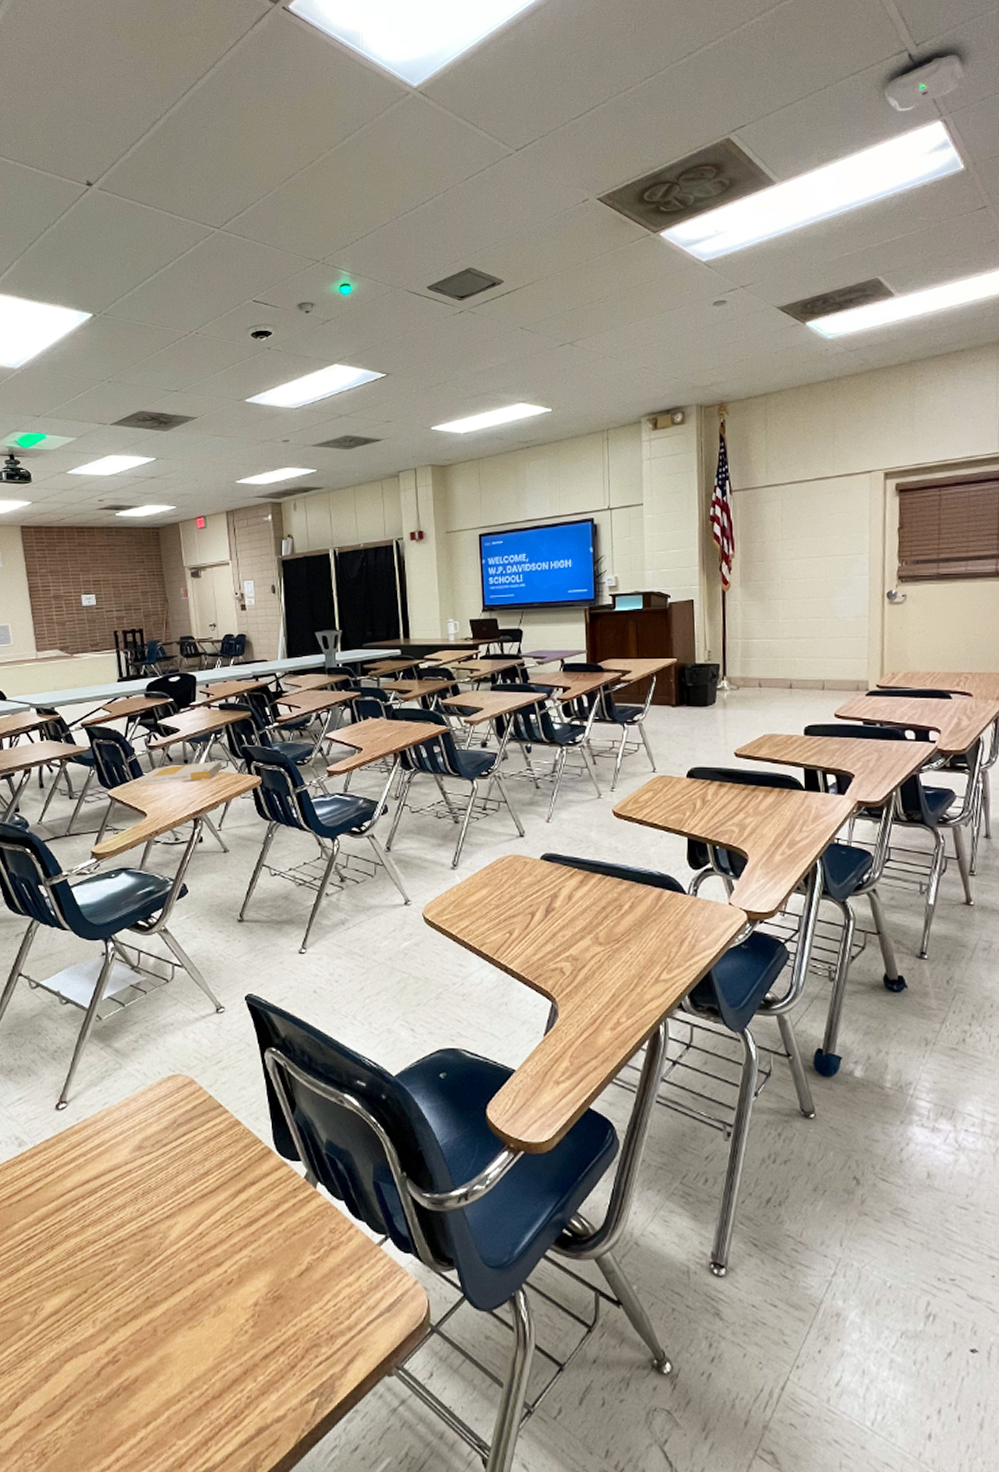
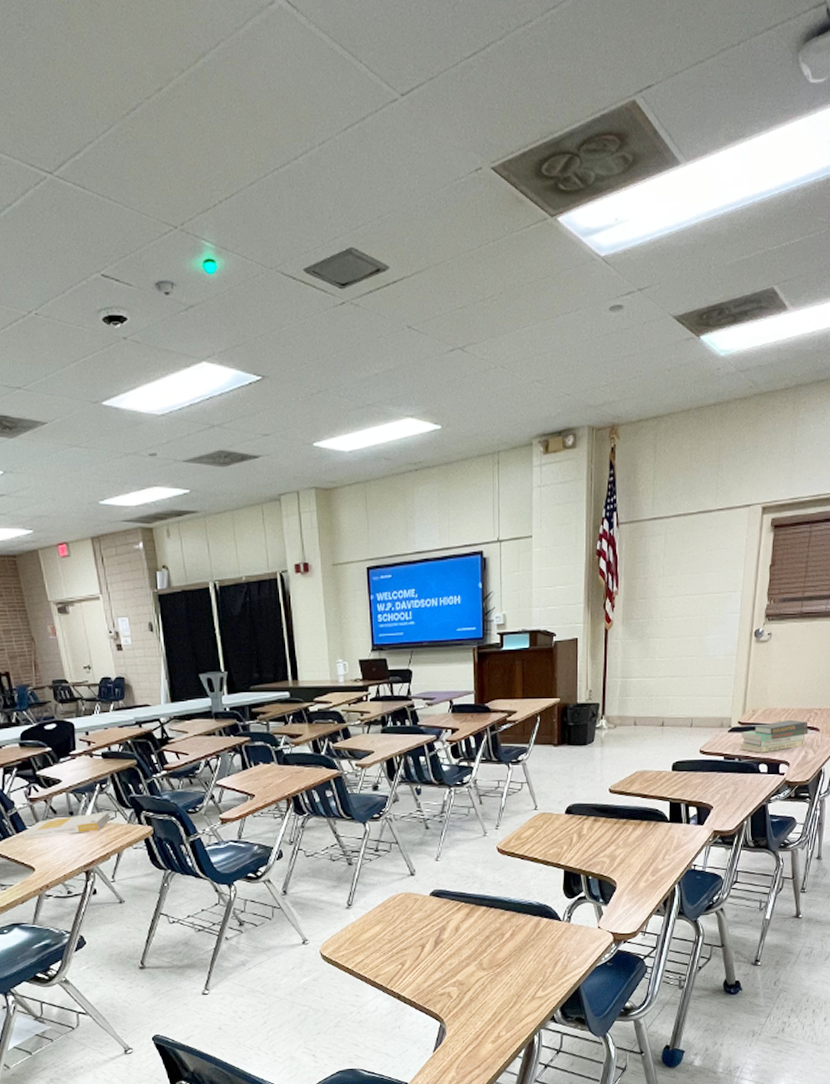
books: none [880,683,959,718] -> present [740,719,808,753]

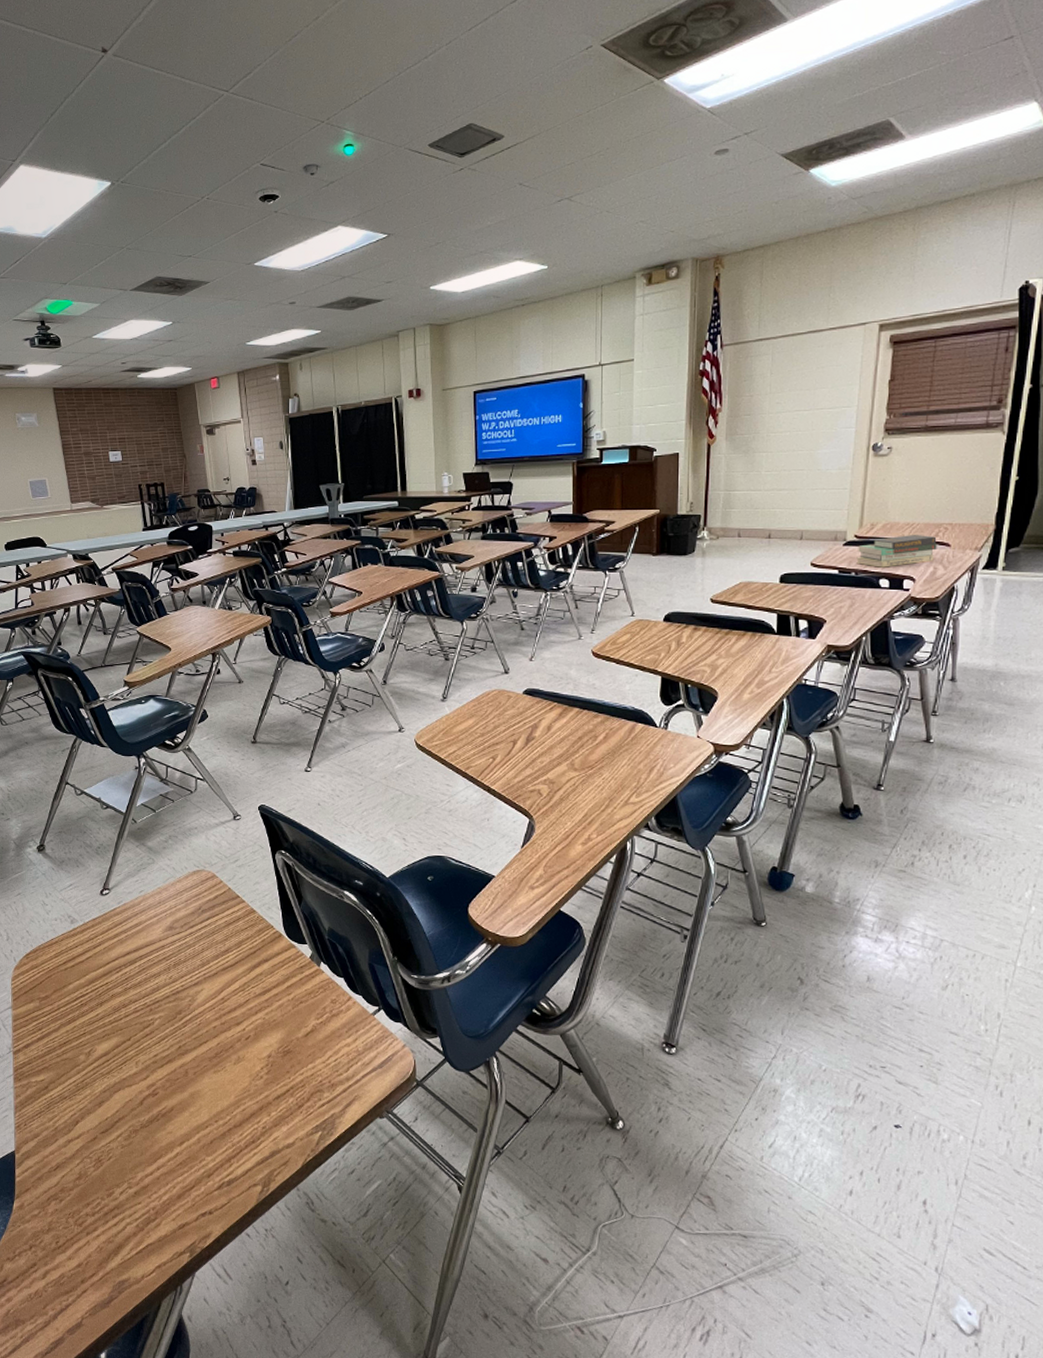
book: present [22,812,110,841] -> none [163,602,236,624]

